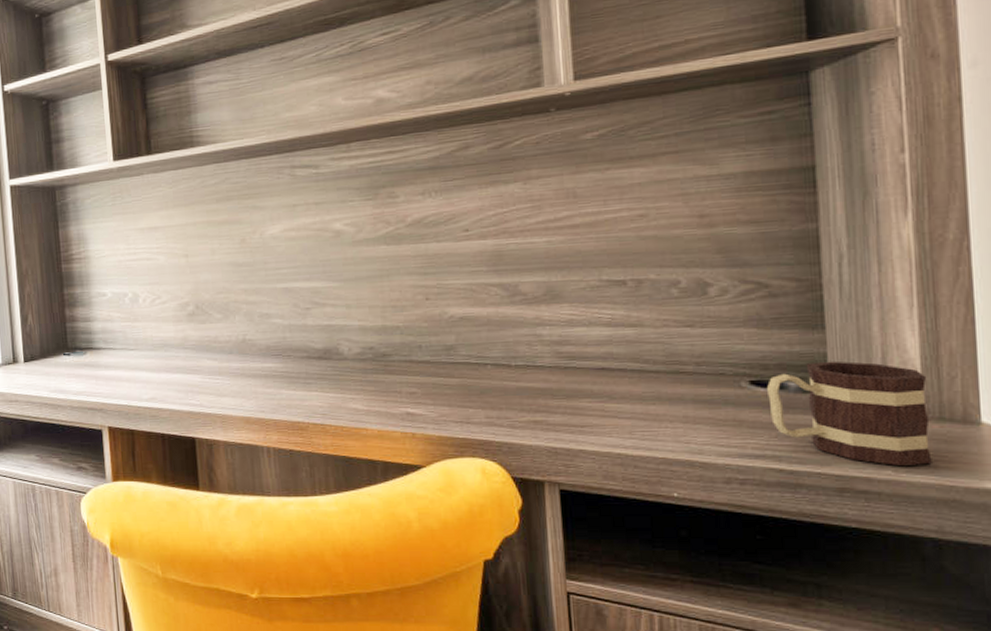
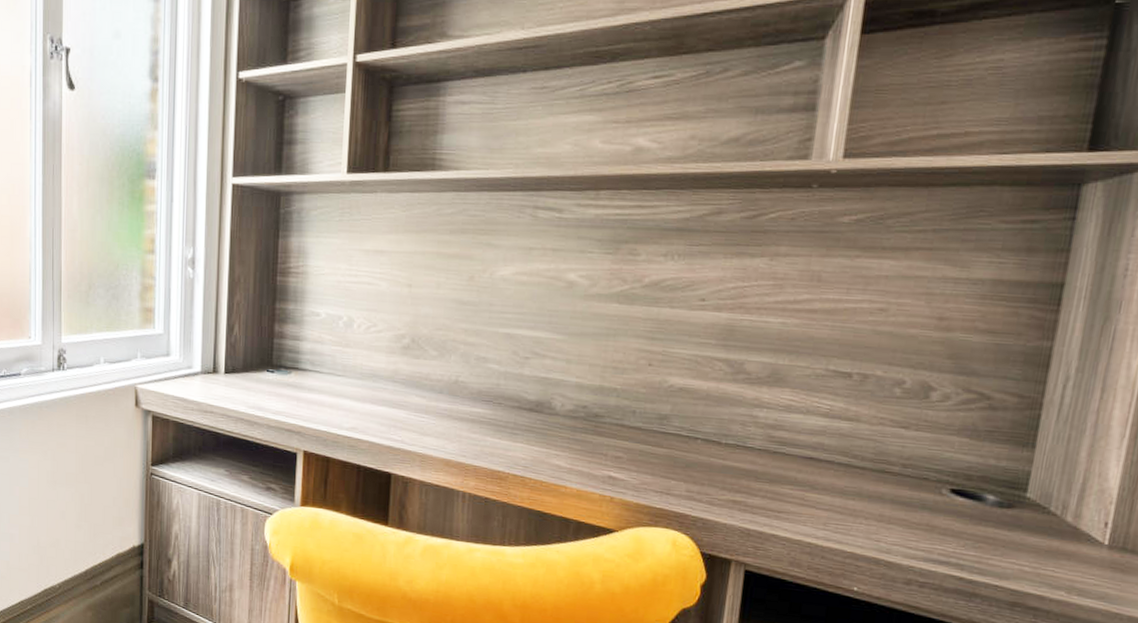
mug: present [766,361,932,467] -> none [962,479,1121,591]

